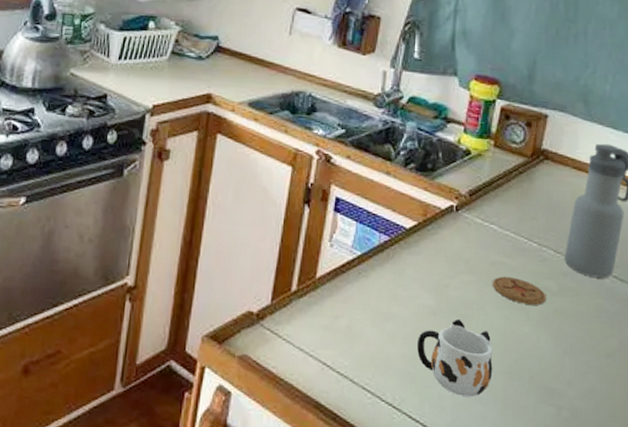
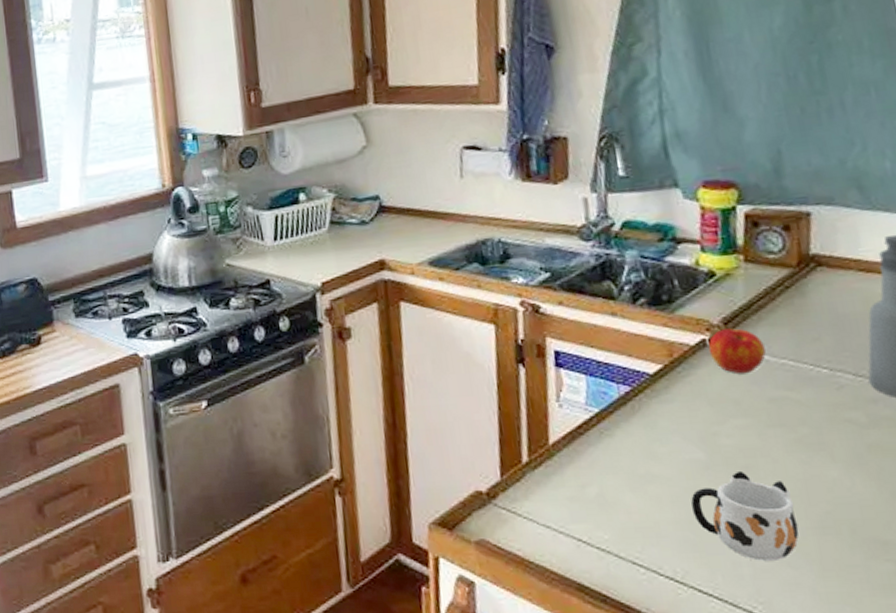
apple: none [454,199,495,239] -> present [708,328,766,374]
coaster: present [493,276,546,305] -> none [776,413,854,444]

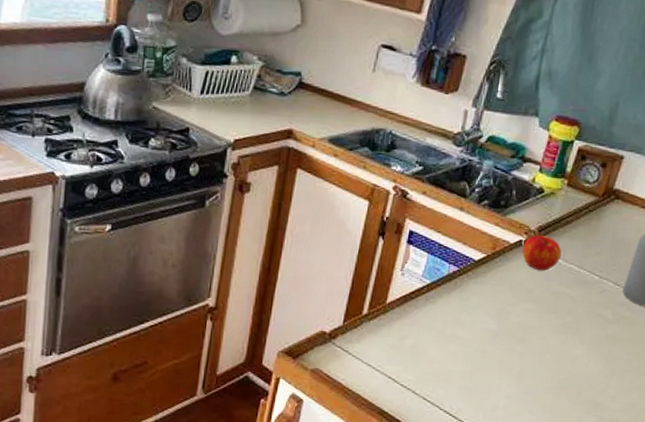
mug: present [691,470,799,561] -> none [476,341,547,408]

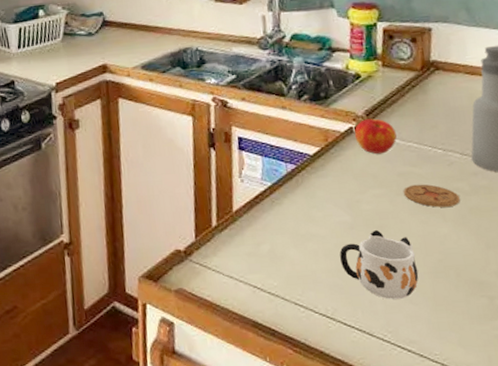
mug: none [476,341,547,408] -> present [339,229,419,299]
coaster: none [552,305,601,331] -> present [404,184,460,208]

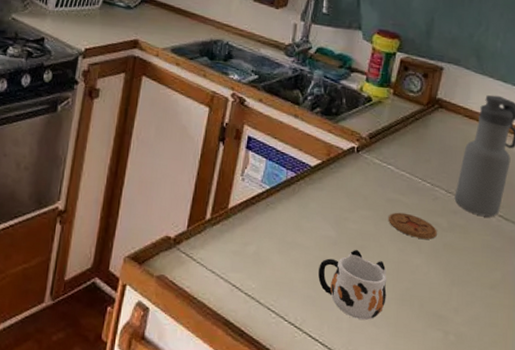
apple: present [354,118,397,155] -> none [355,142,393,178]

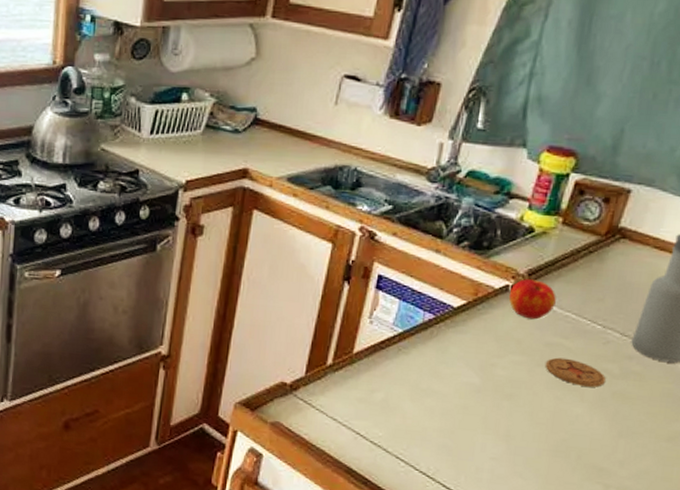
mug: present [318,249,387,320] -> none [456,397,540,471]
apple: none [355,142,393,178] -> present [508,279,556,320]

